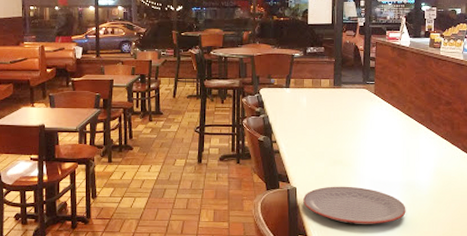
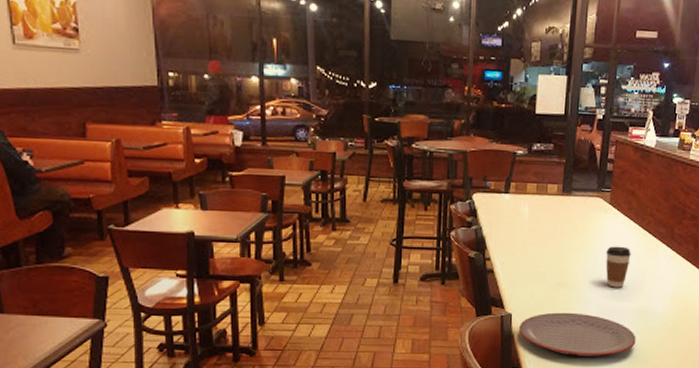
coffee cup: none [374,129,396,164] -> present [605,246,631,288]

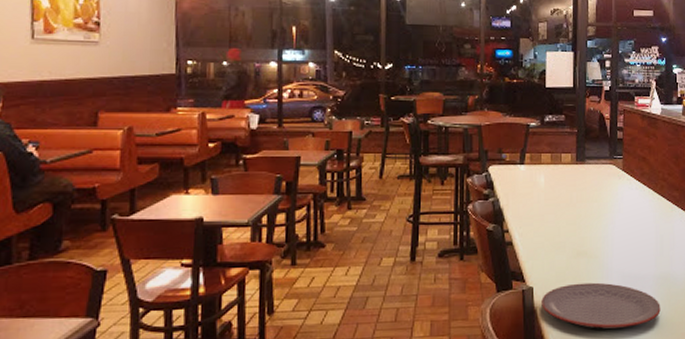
coffee cup: present [605,246,631,288] -> none [623,212,648,254]

